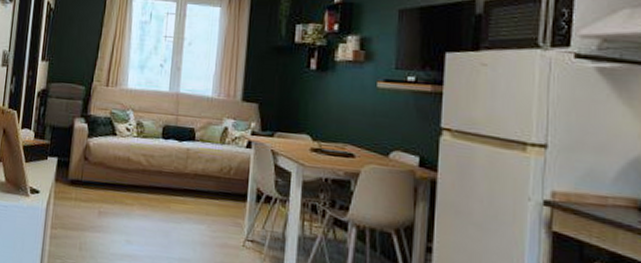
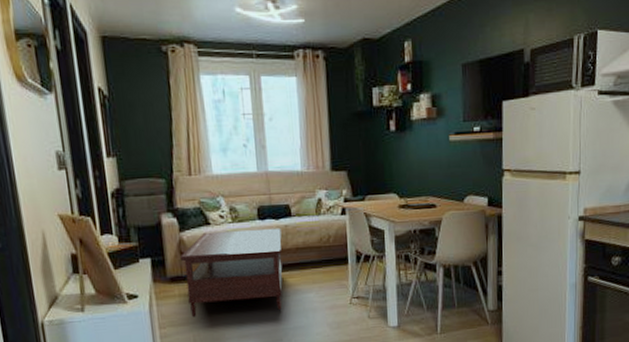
coffee table: none [82,142,183,236] -> present [181,227,283,318]

